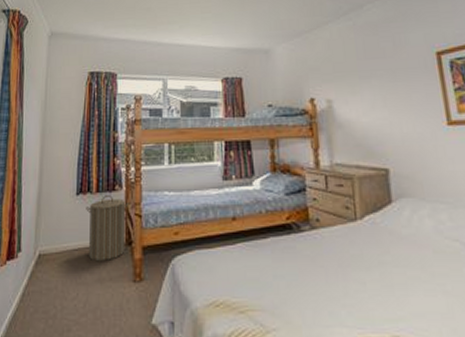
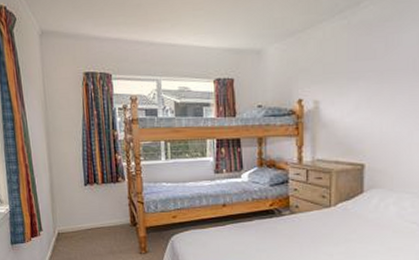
laundry hamper: present [86,195,129,260] -> none [94,186,131,238]

